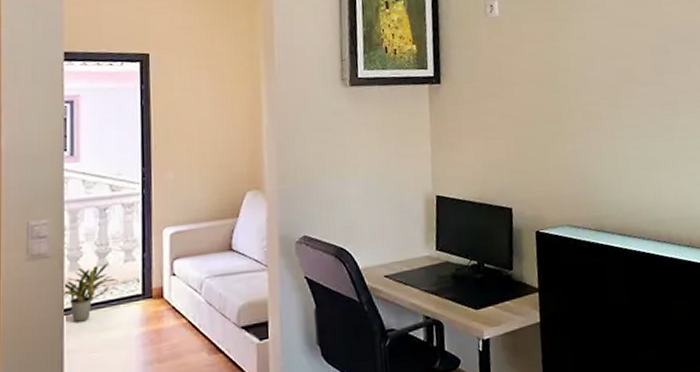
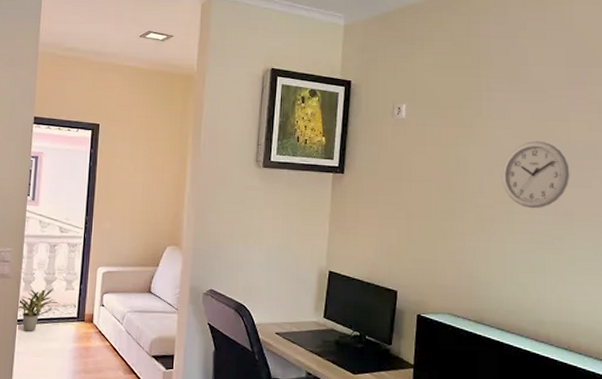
wall clock: none [603,28,670,101] -> present [502,140,570,209]

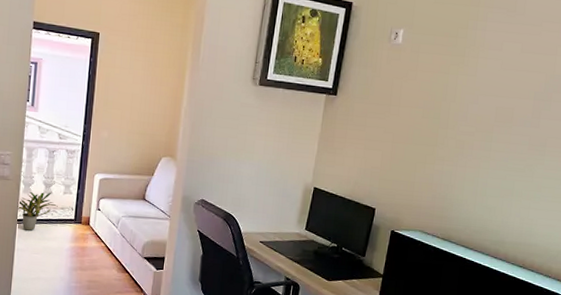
wall clock: present [502,140,570,209] -> none [485,73,551,139]

